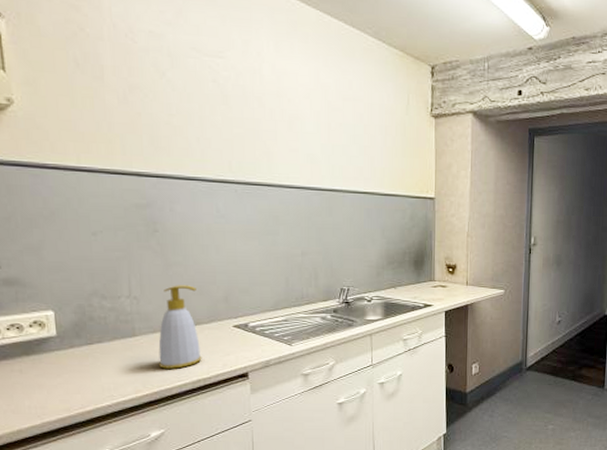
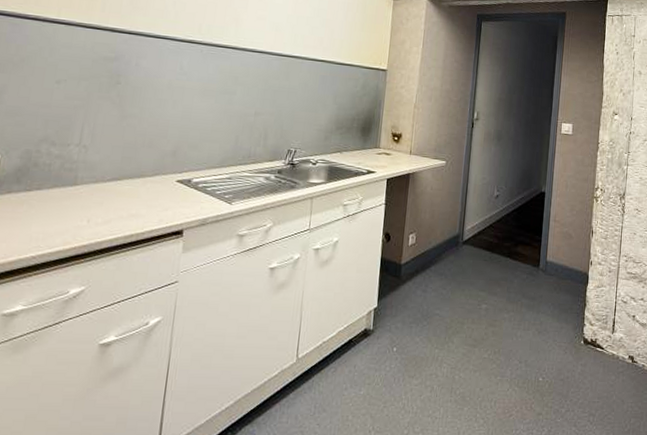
soap bottle: present [158,285,202,369] -> none [93,136,147,222]

